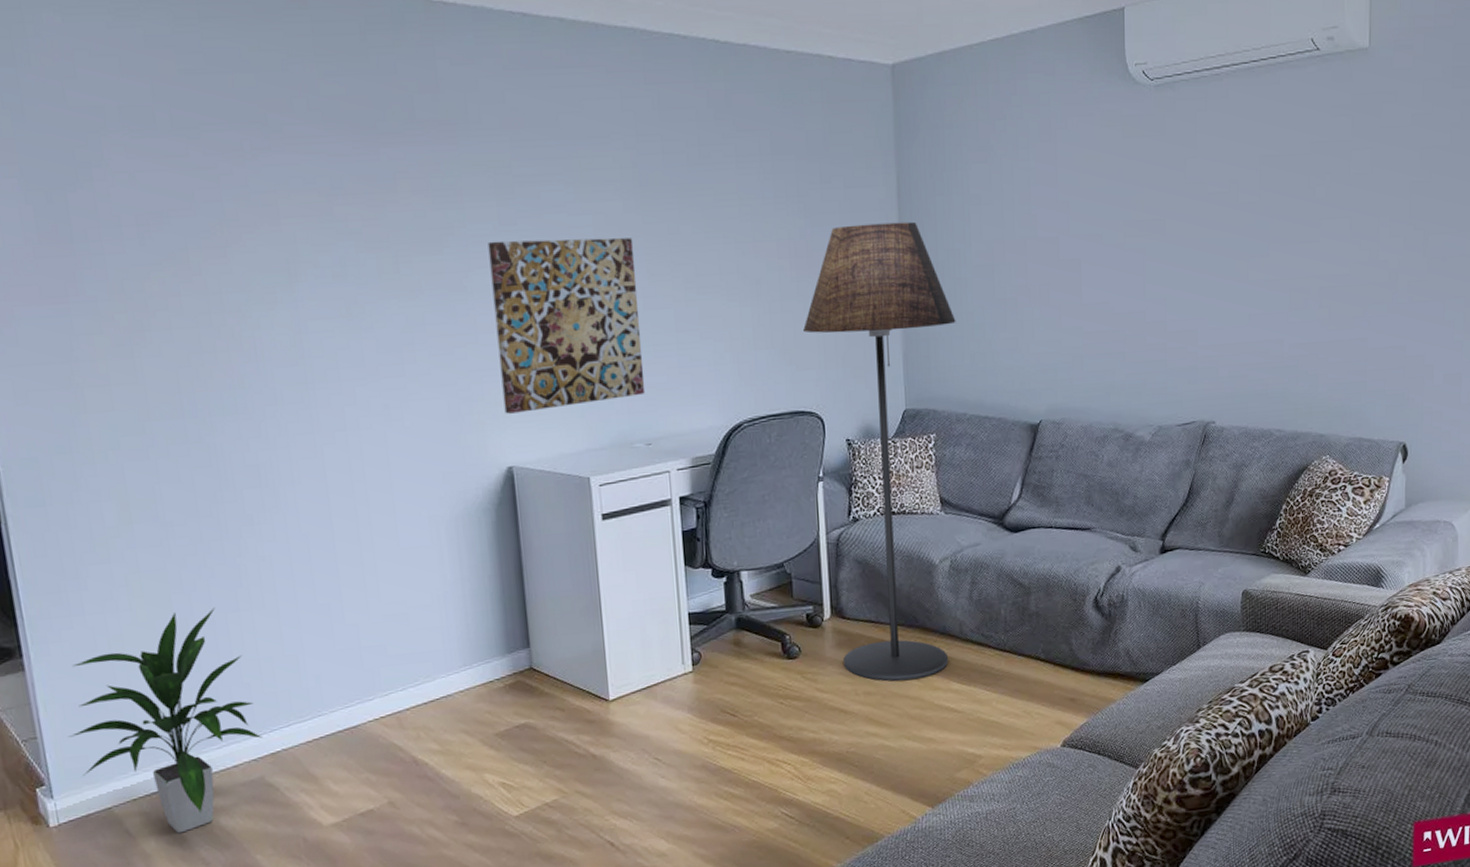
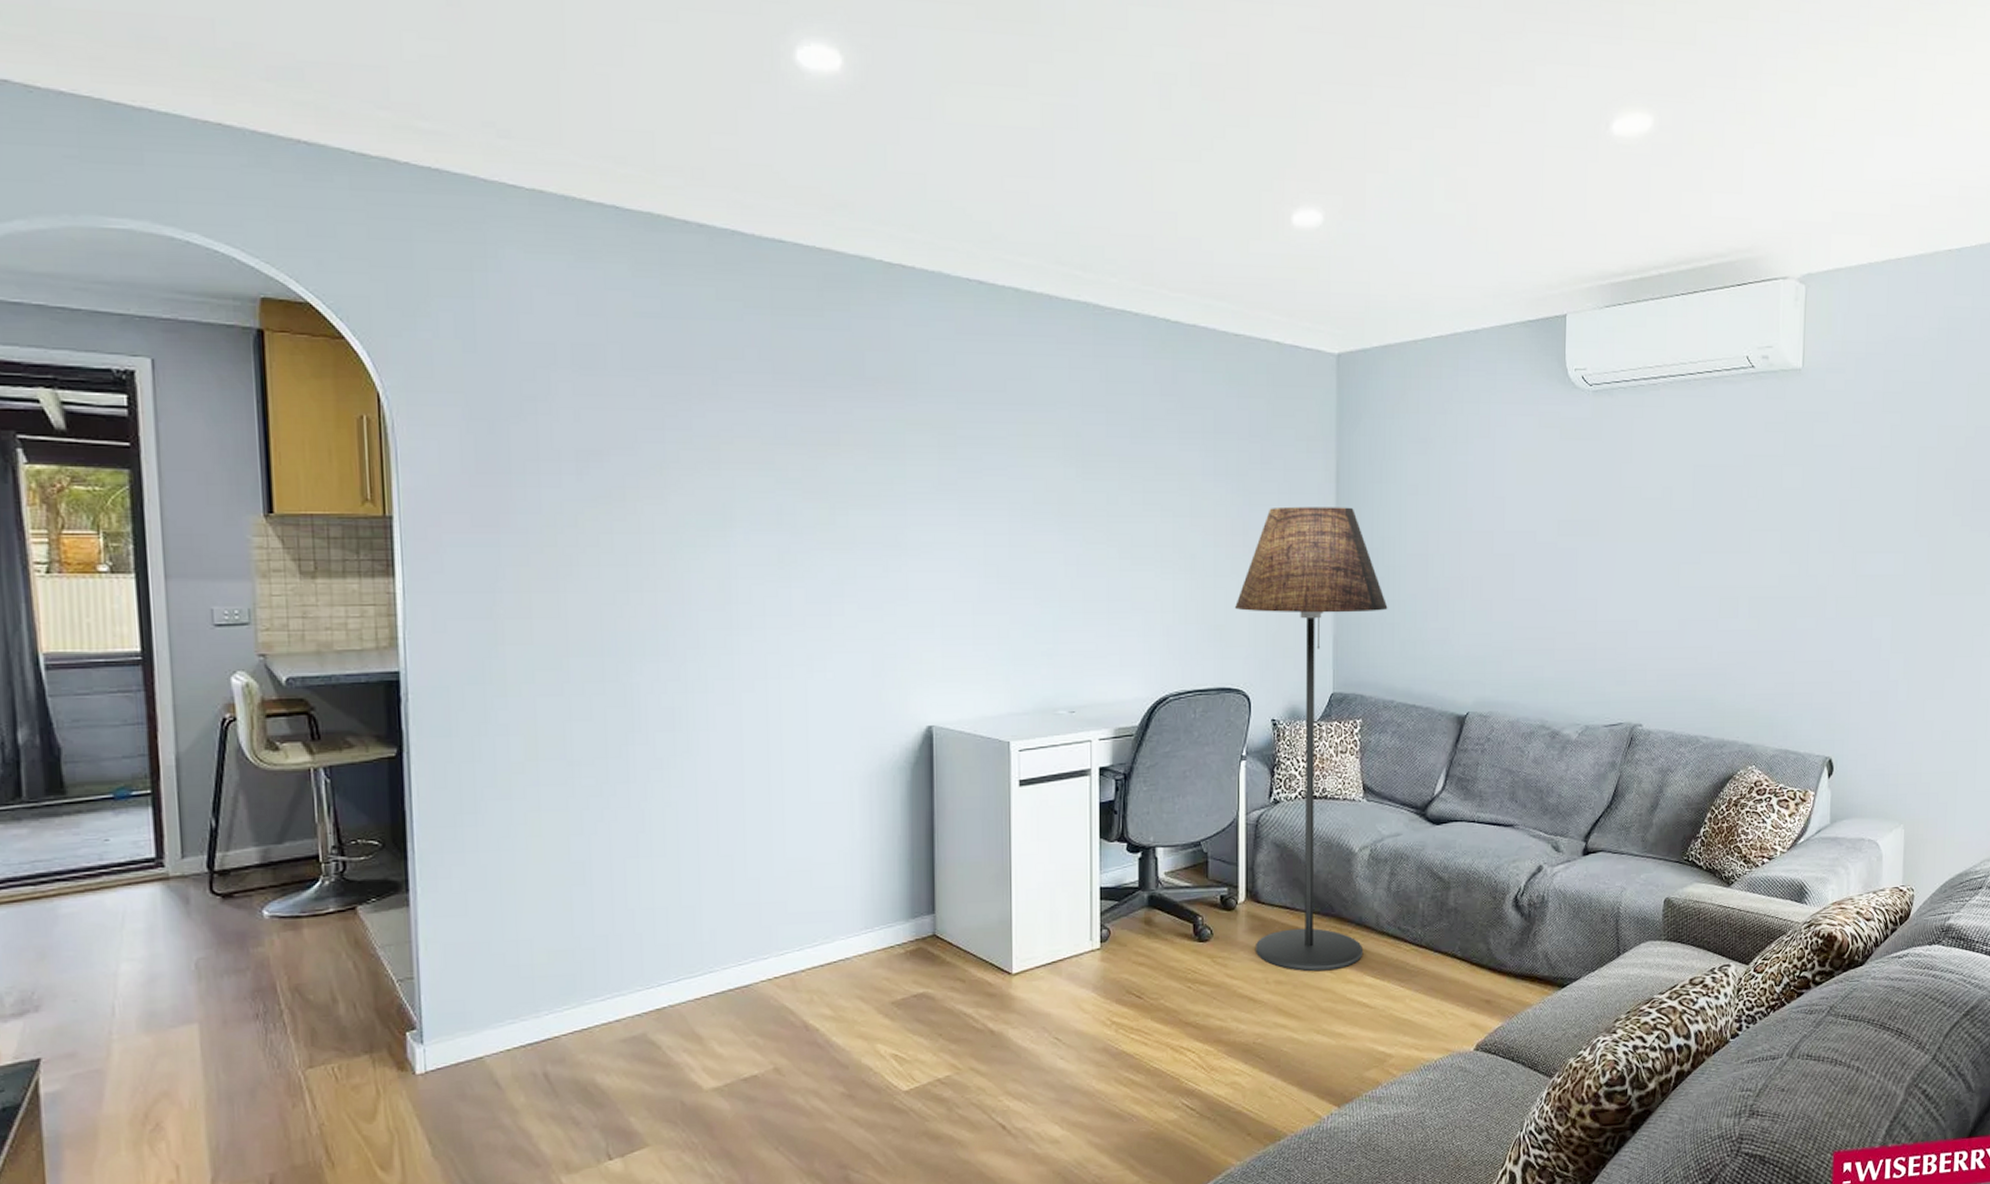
indoor plant: present [68,607,263,834] -> none [446,852,650,1089]
wall art: present [488,237,646,414] -> none [926,499,1073,672]

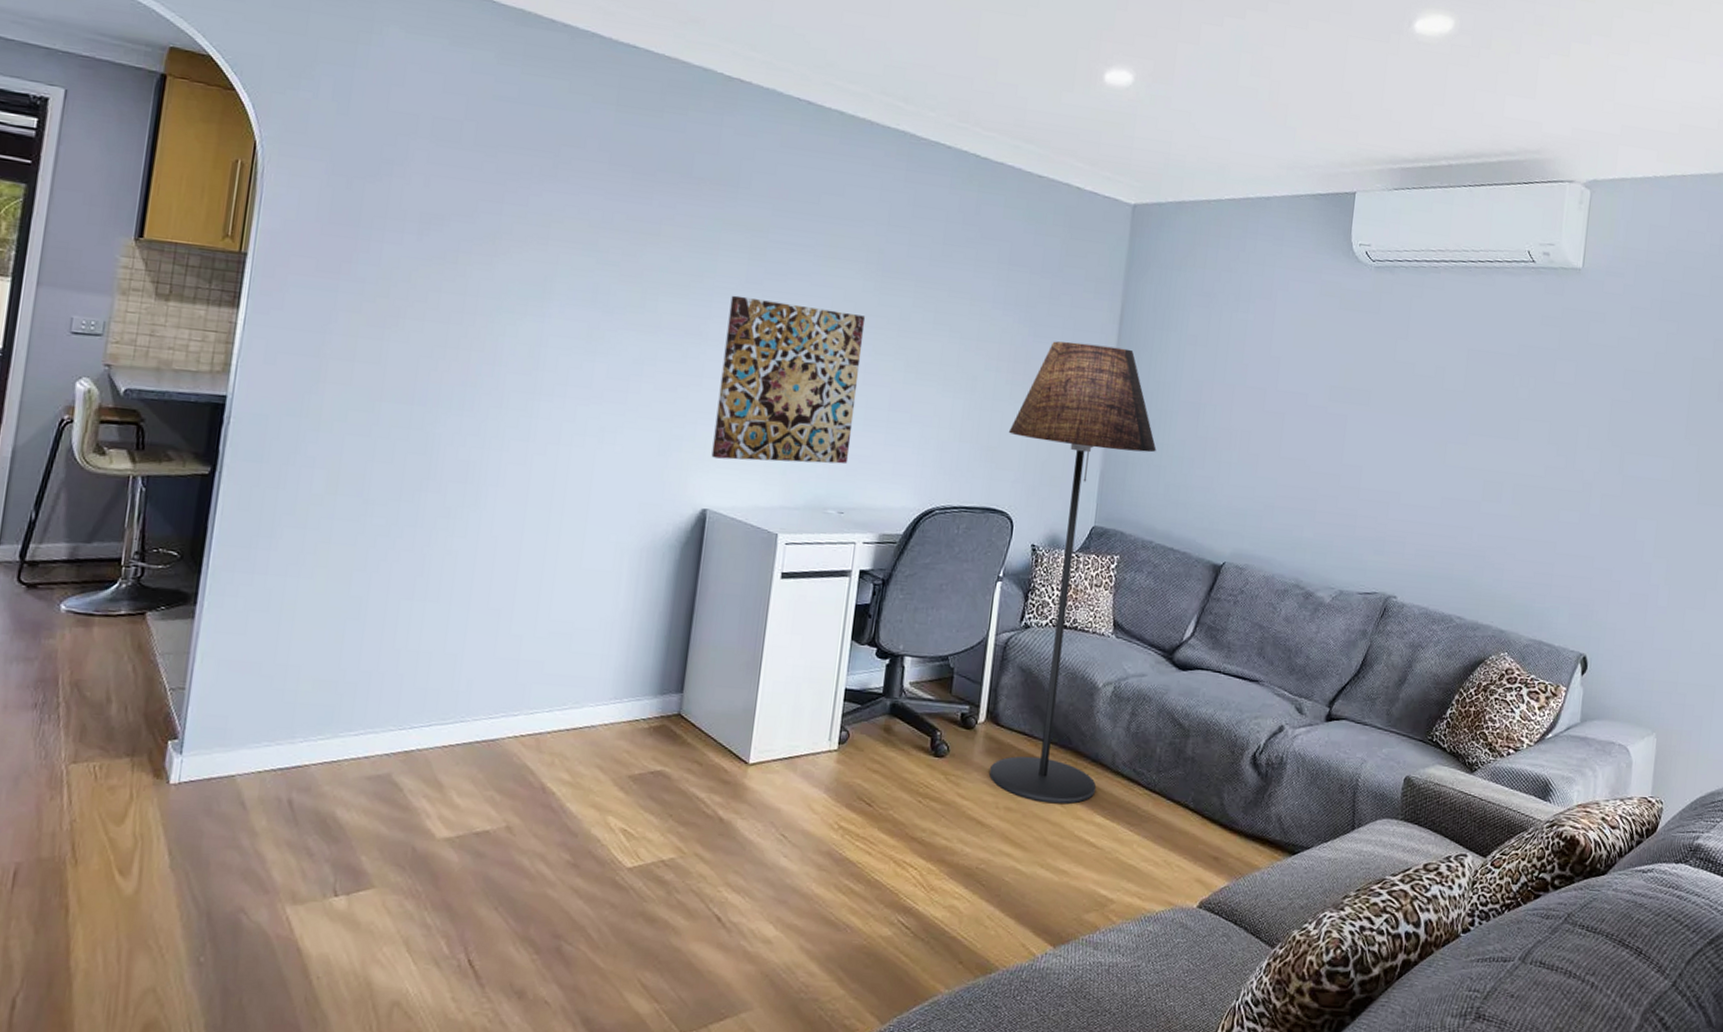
wall art: none [926,499,1073,672] -> present [711,295,866,465]

